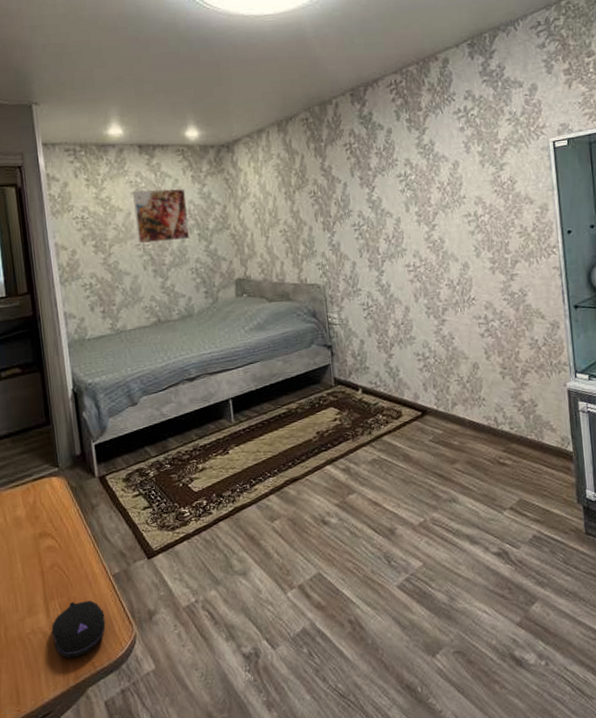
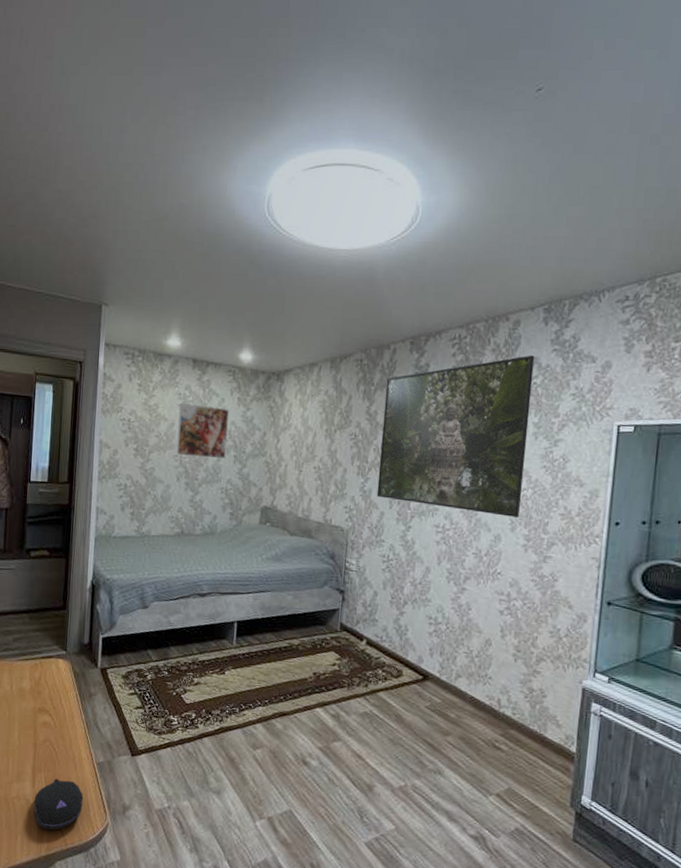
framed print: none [334,88,481,249] -> present [376,355,535,518]

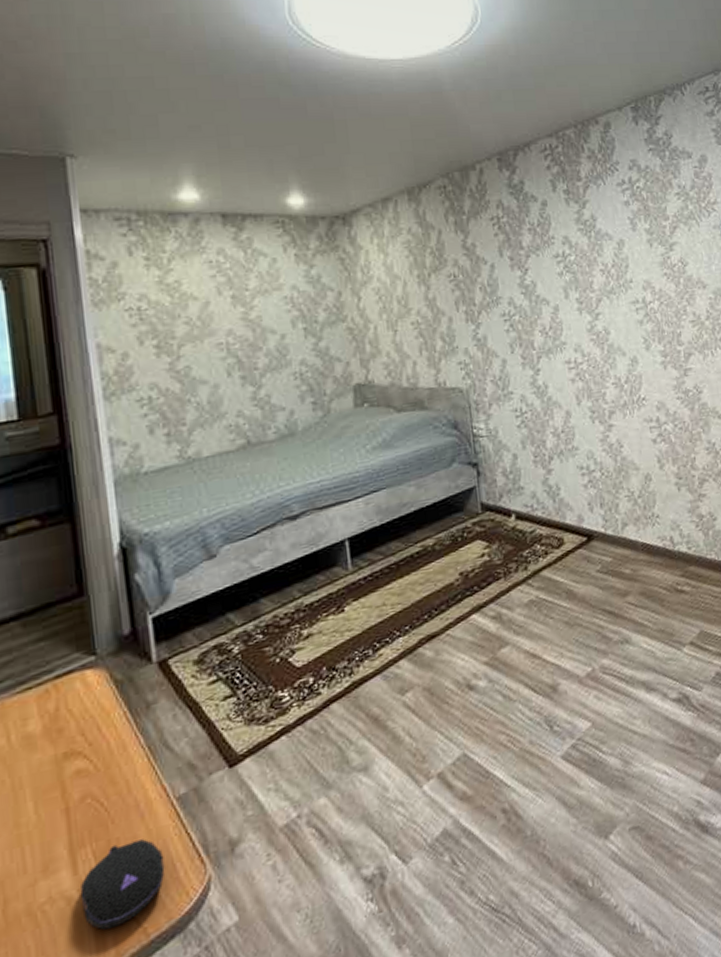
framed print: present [176,403,230,458] -> none [213,270,293,343]
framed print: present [376,355,535,518] -> none [478,157,651,344]

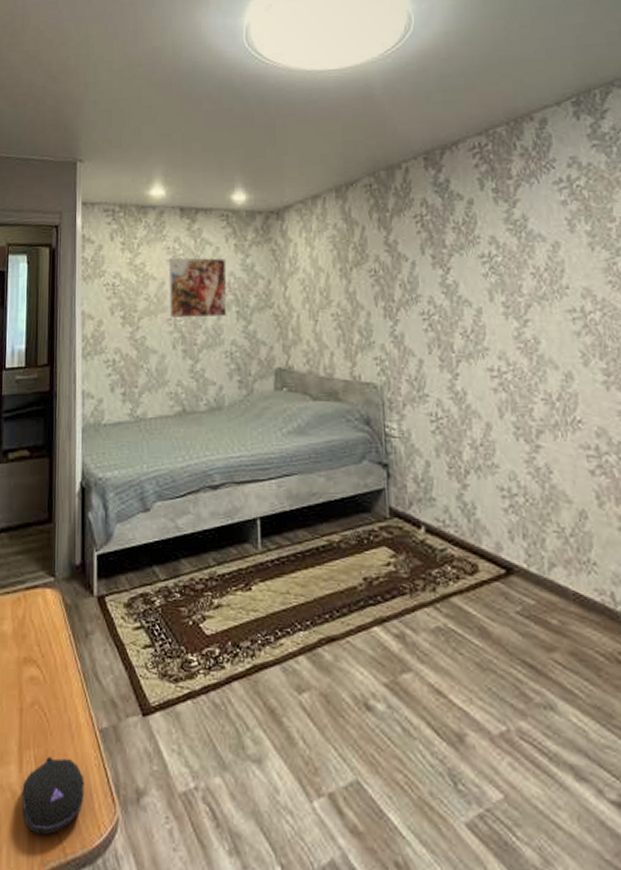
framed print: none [213,270,293,343] -> present [169,257,227,319]

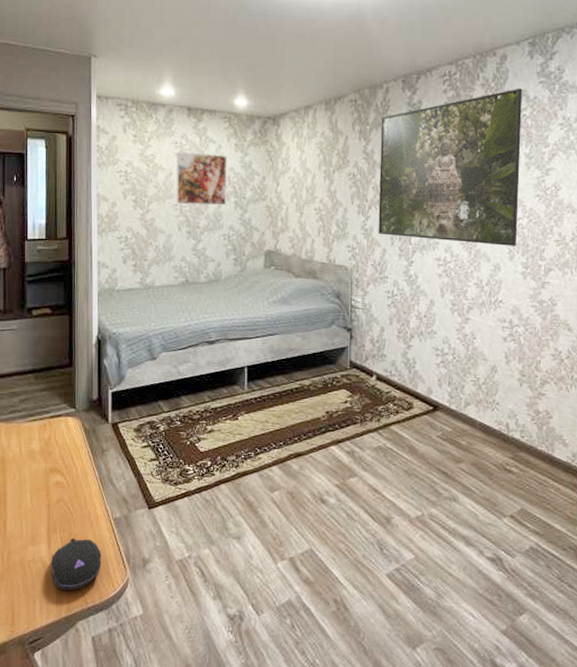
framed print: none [402,154,590,348] -> present [378,88,523,246]

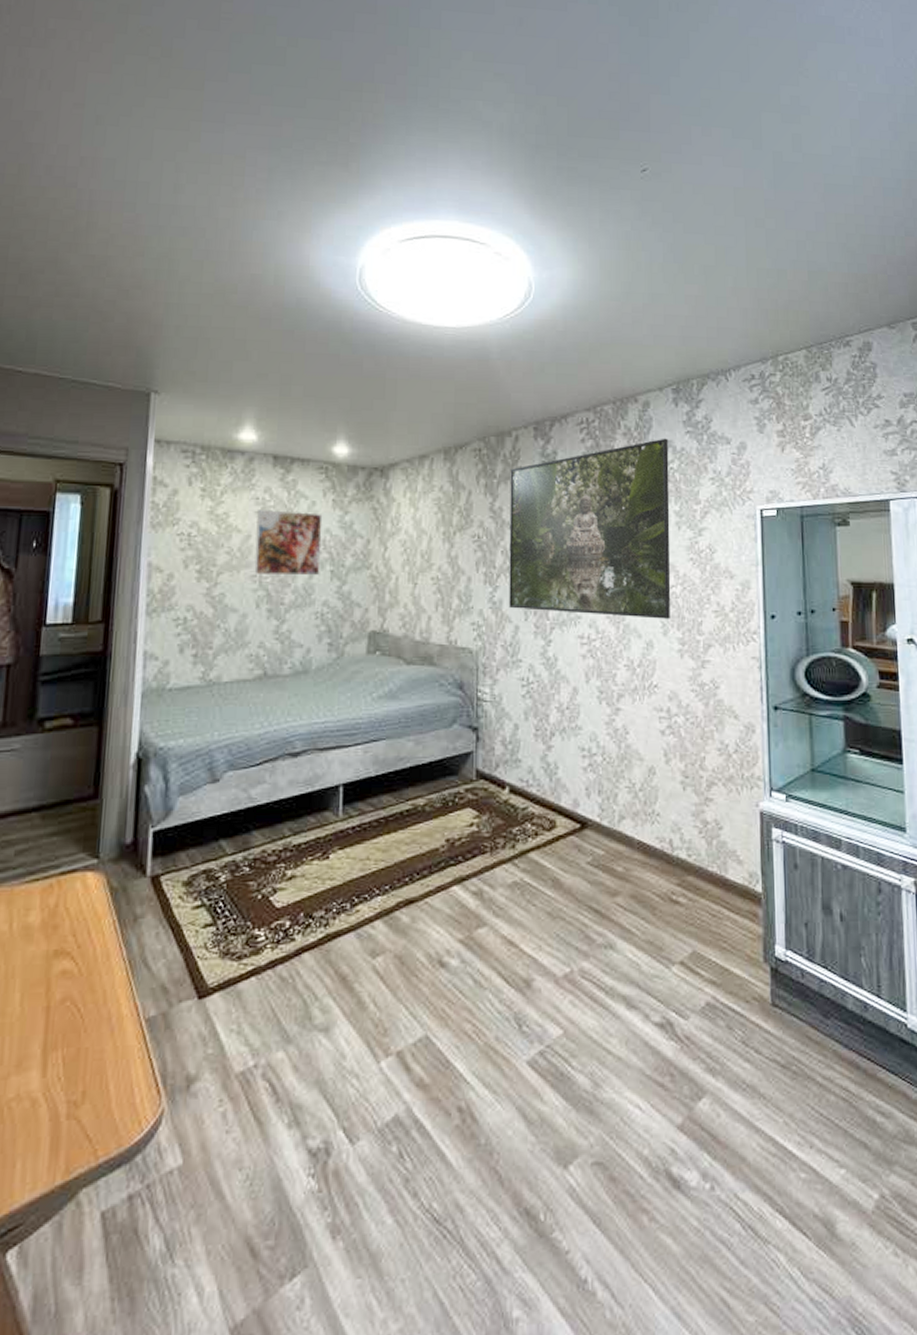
computer mouse: present [51,537,102,591] -> none [44,1054,125,1142]

